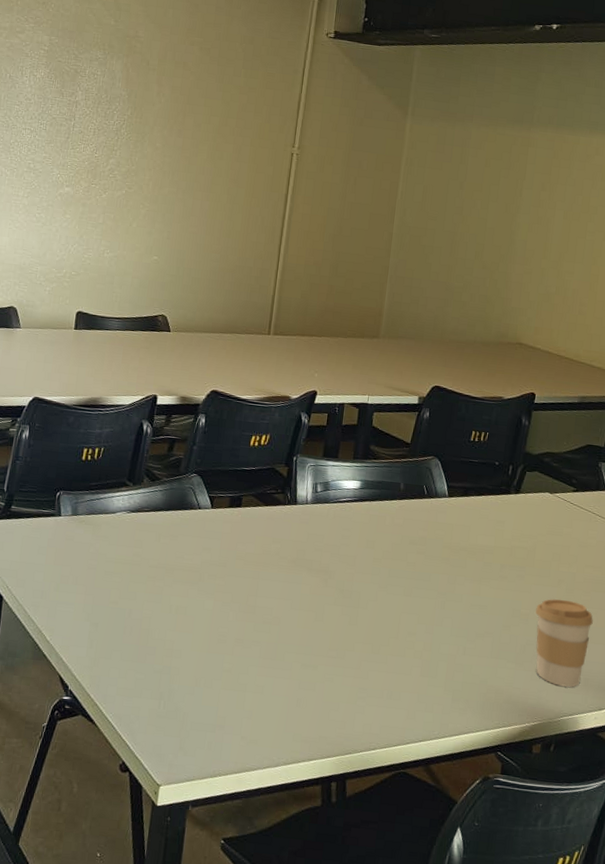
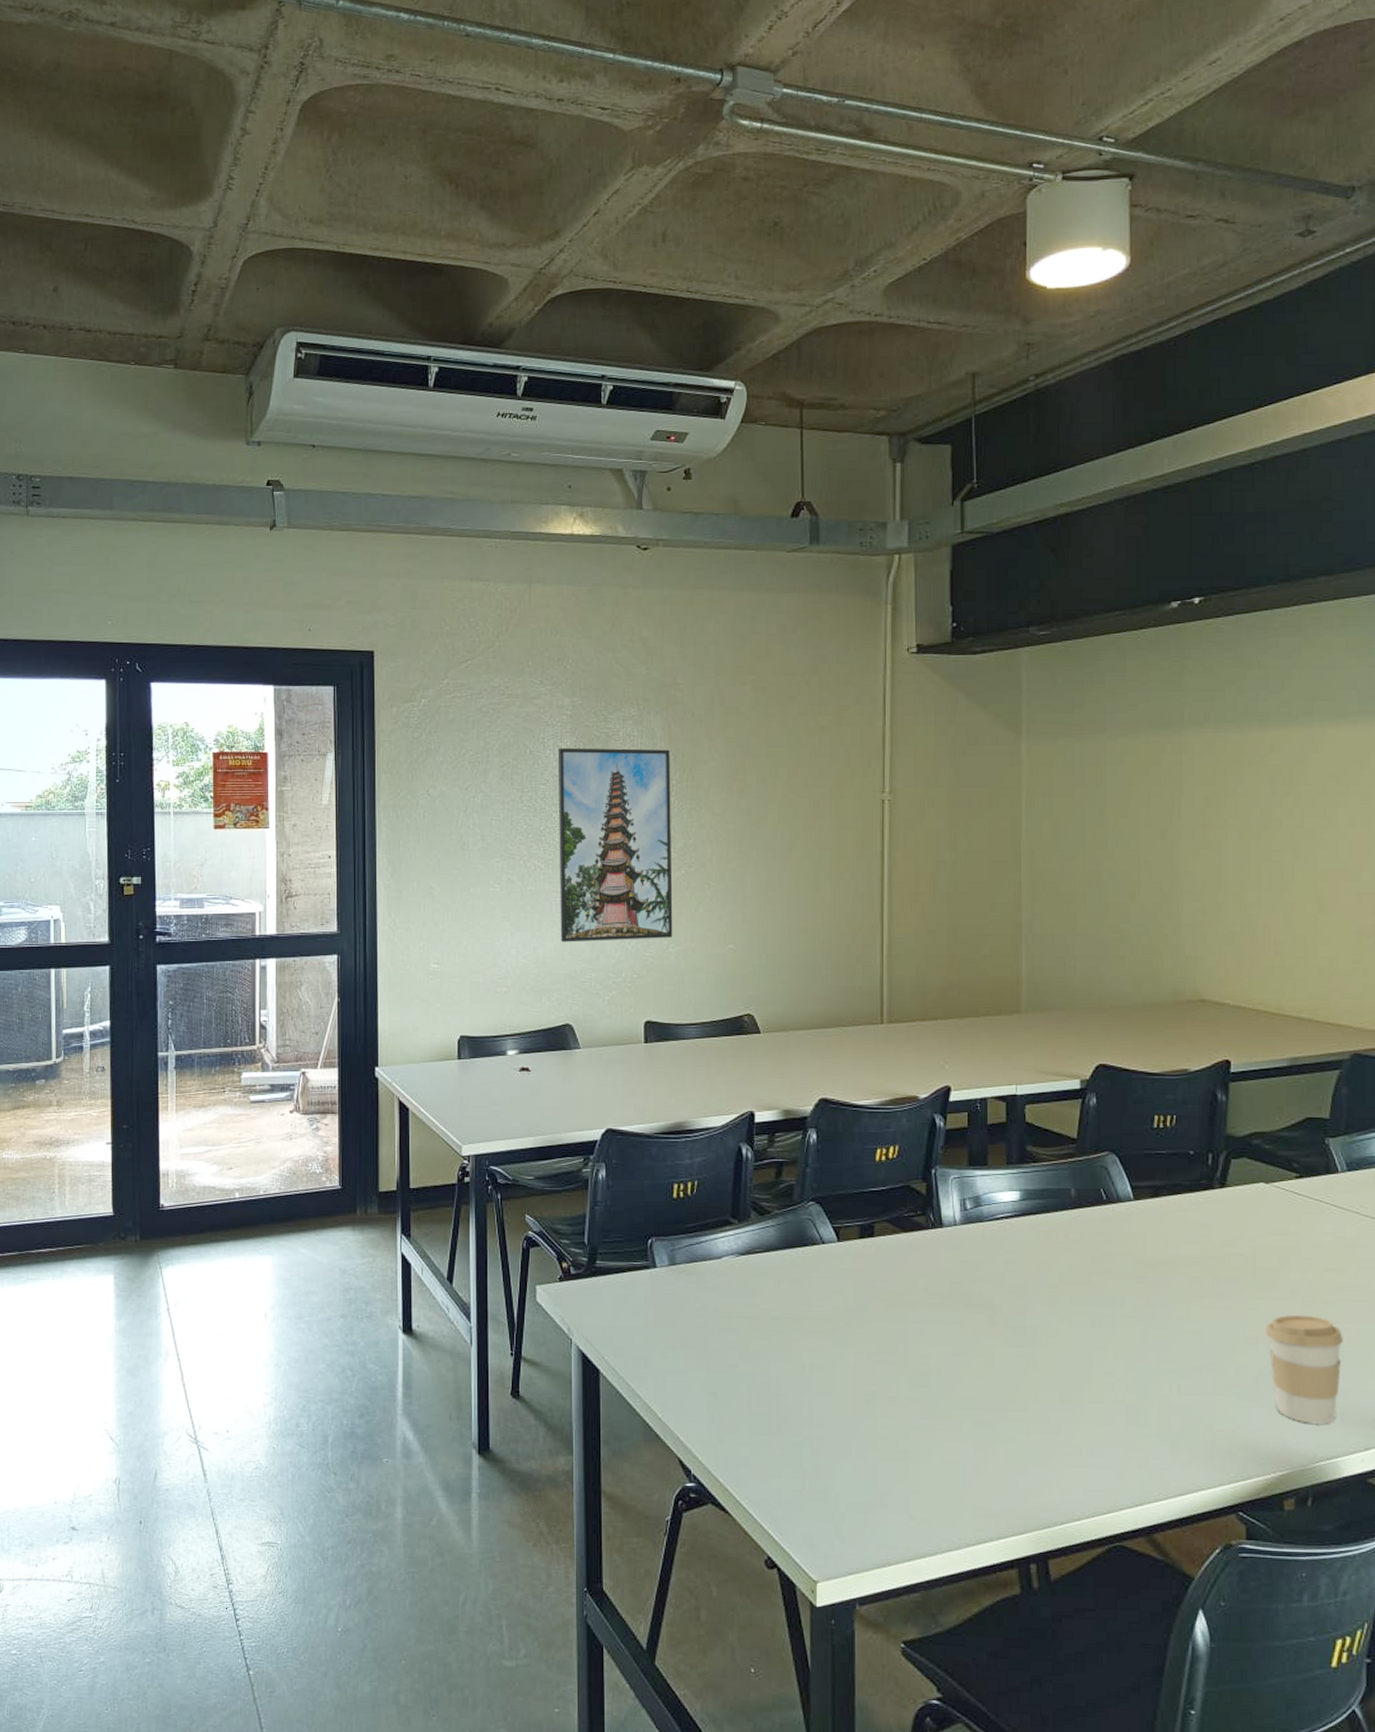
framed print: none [15,76,126,245] -> present [557,747,673,943]

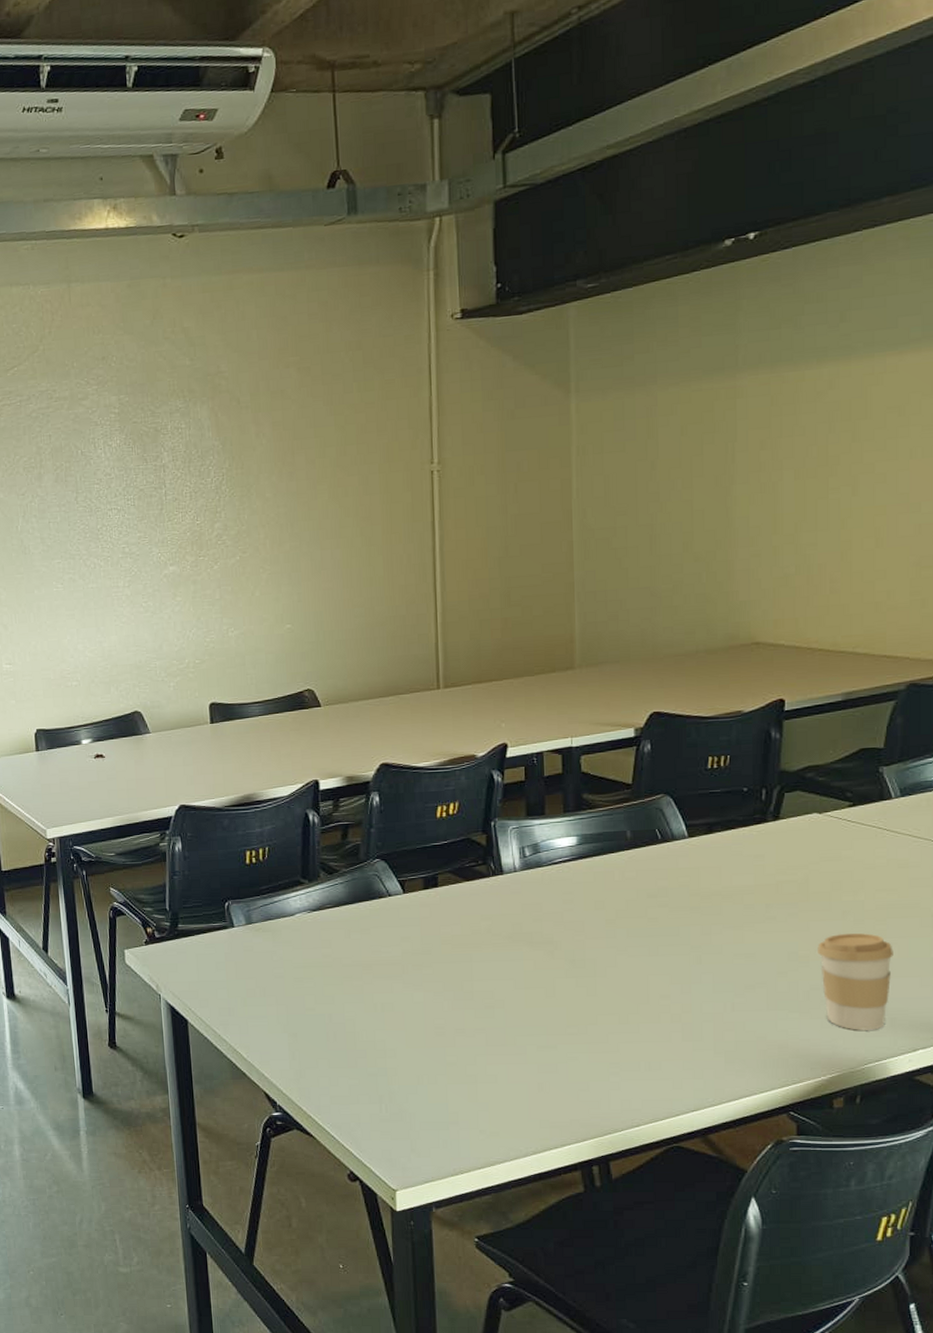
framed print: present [557,747,673,943] -> none [108,439,232,635]

